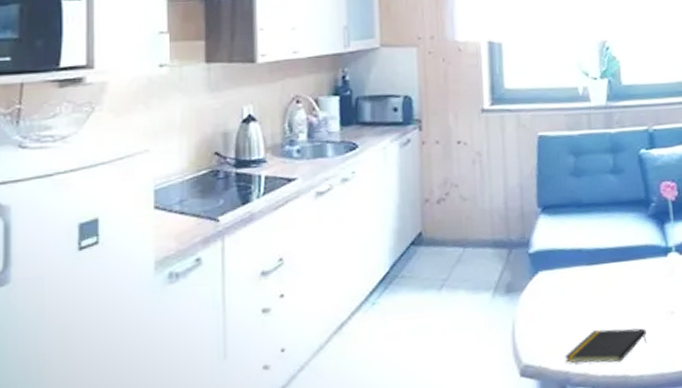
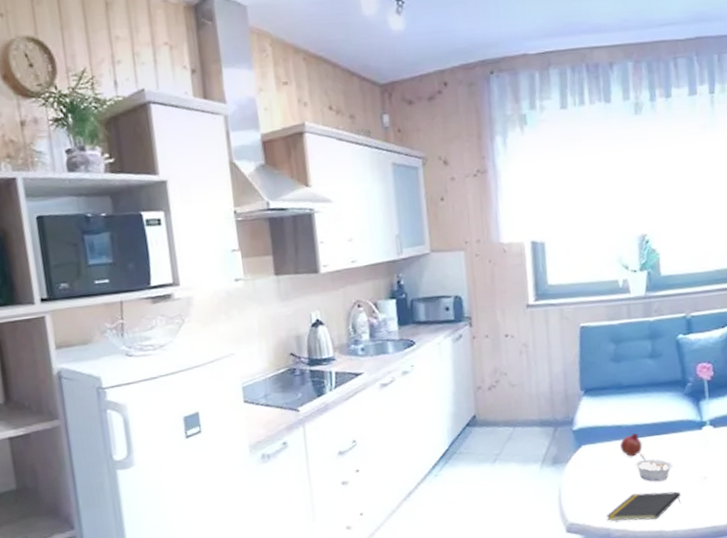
fruit: none [579,258,605,286] -> present [619,433,643,457]
legume: none [595,283,638,316] -> present [634,454,674,481]

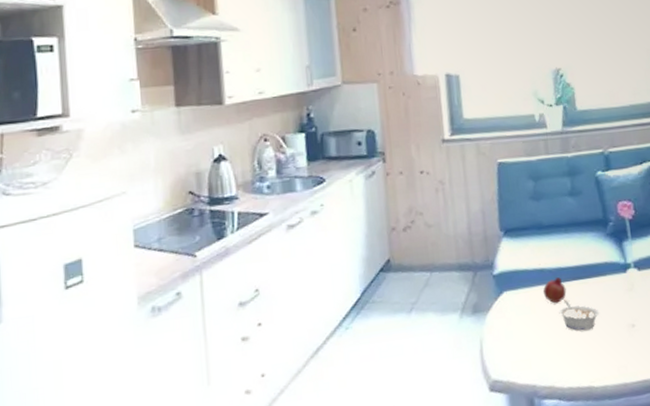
notepad: present [606,491,681,521] -> none [531,341,610,377]

